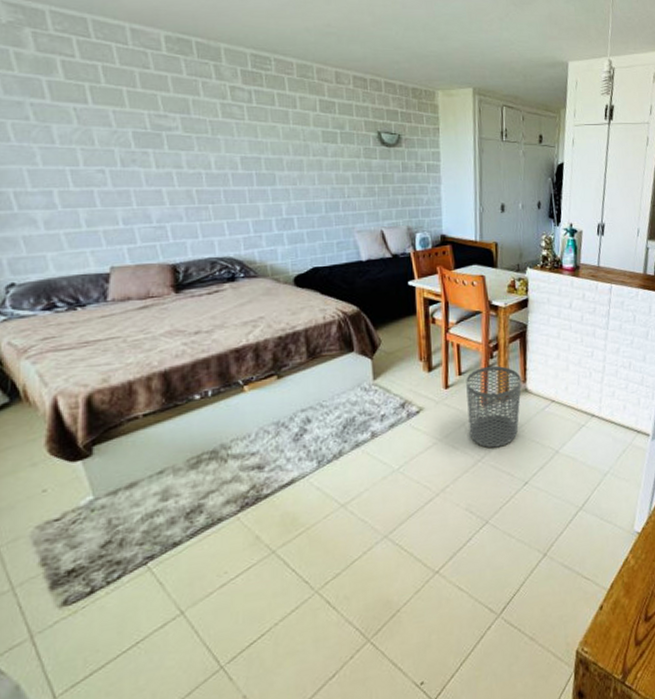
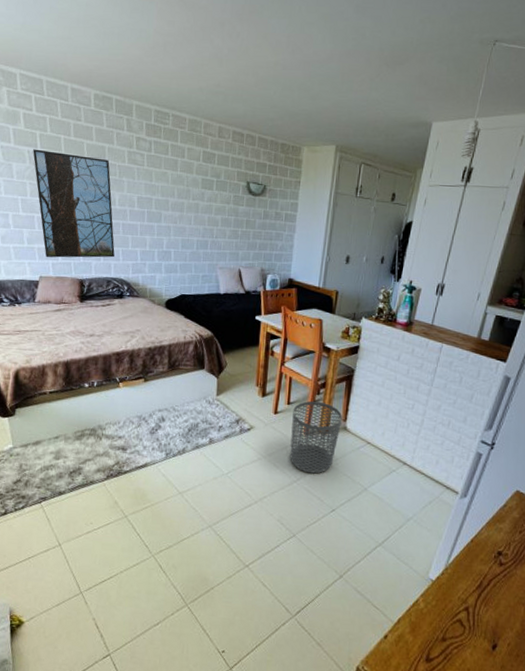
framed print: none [82,105,217,243] -> present [33,149,115,258]

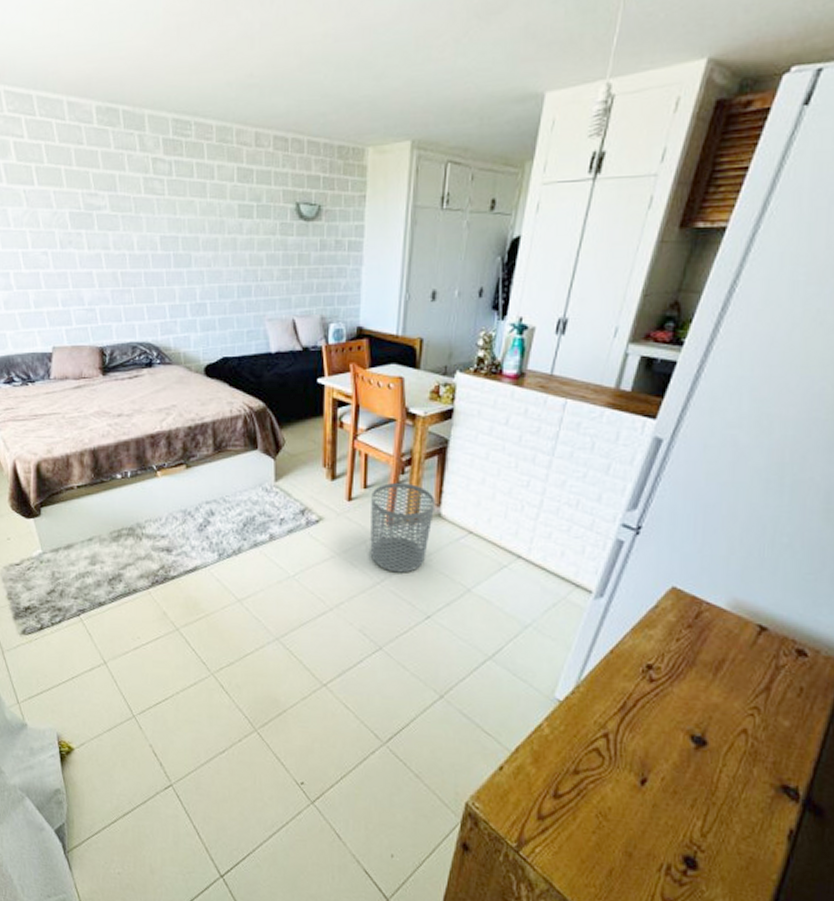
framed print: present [33,149,115,258] -> none [30,187,138,324]

